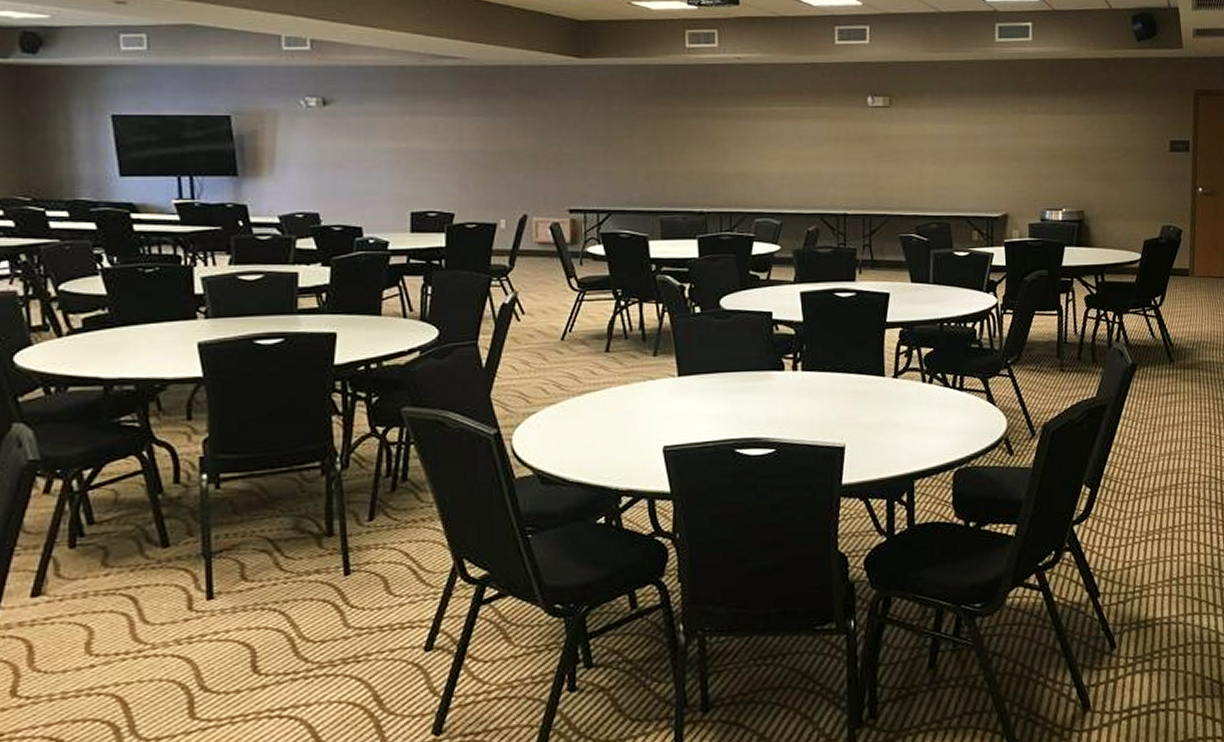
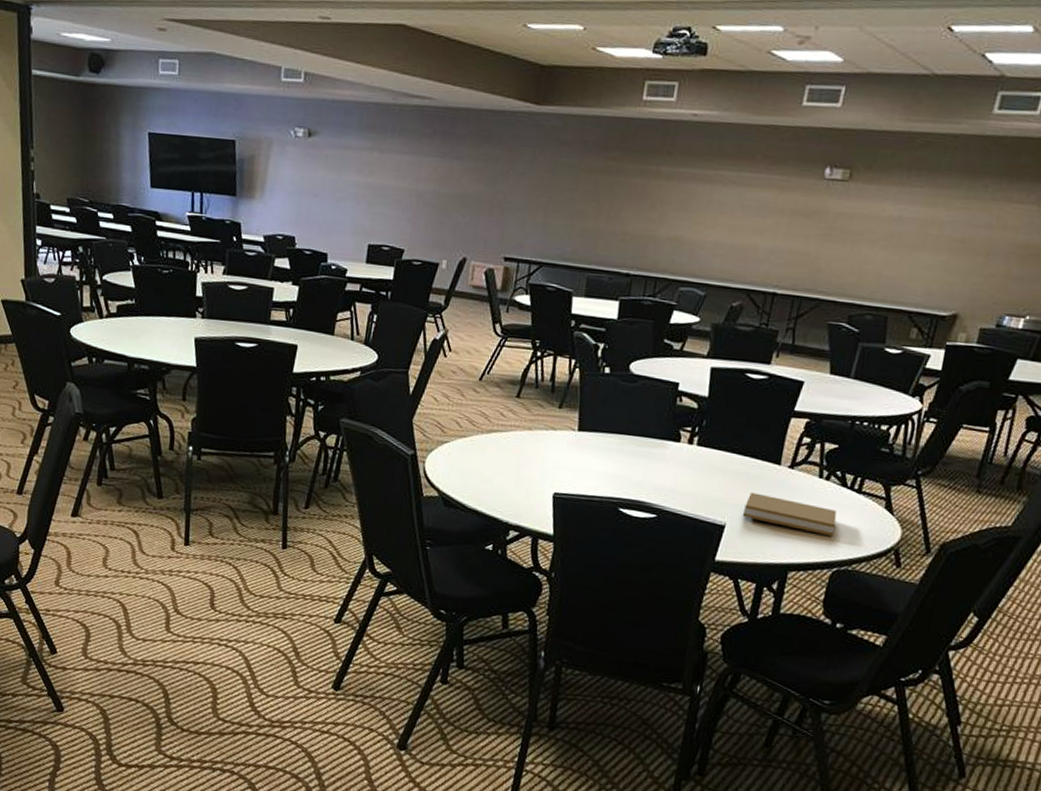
book: none [859,408,948,438] -> present [742,492,837,536]

